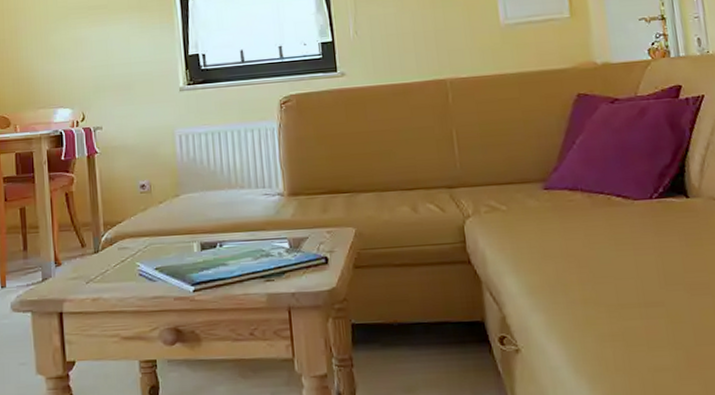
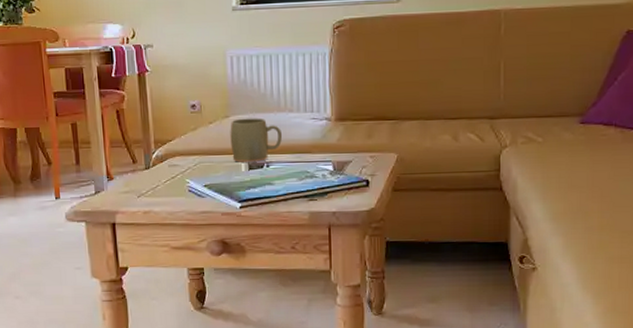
mug: none [180,195,234,243] -> present [230,118,282,162]

